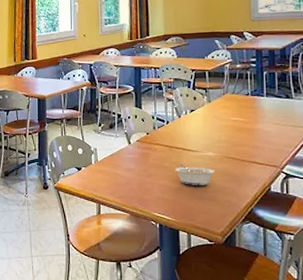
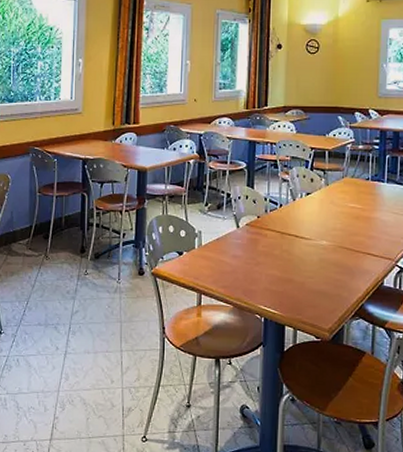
legume: present [175,163,215,185] -> none [285,251,327,277]

